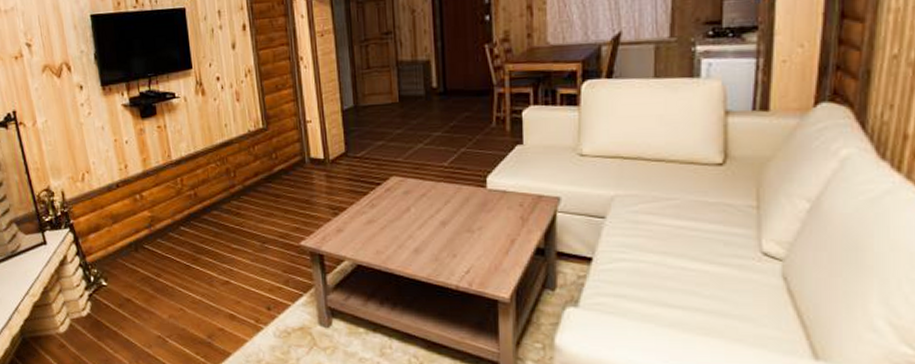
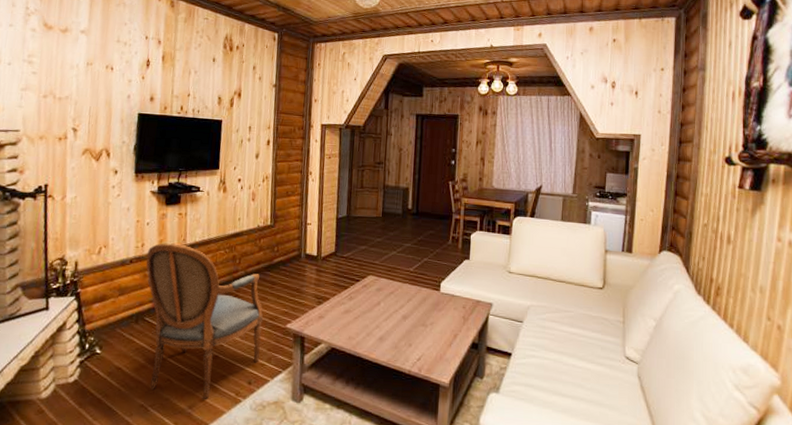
armchair: none [132,161,276,328] -> present [146,243,264,399]

